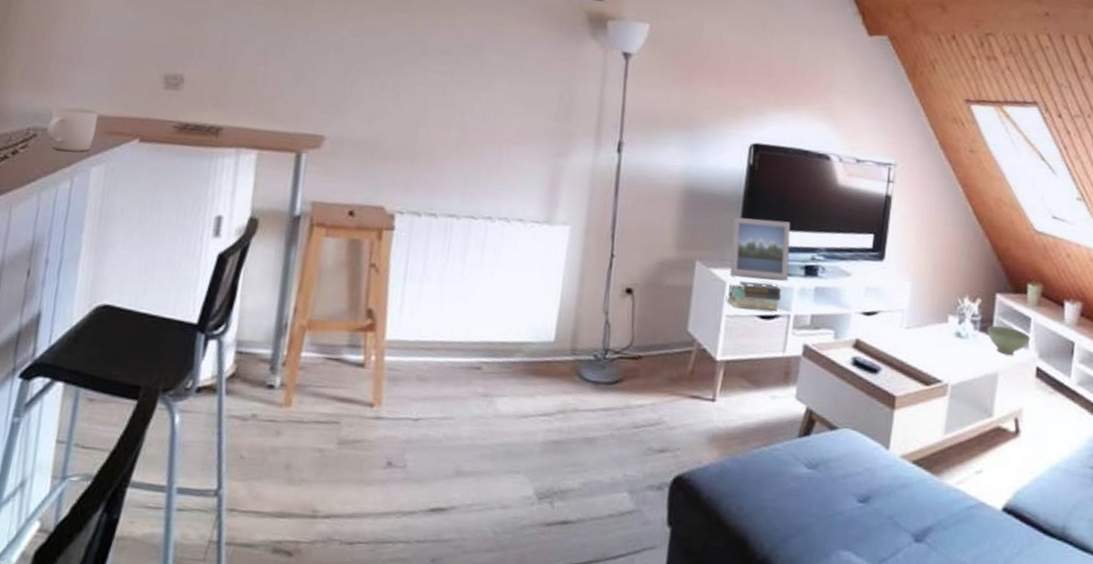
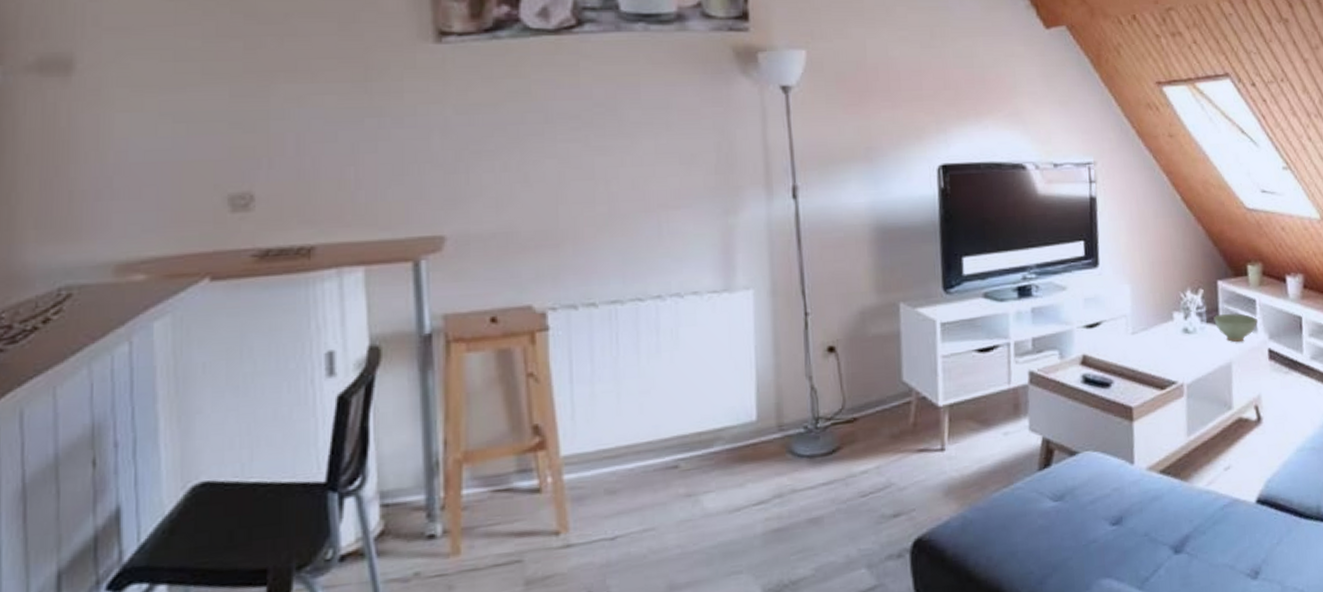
mug: present [46,106,99,152] -> none [85,252,151,308]
books: present [726,281,781,311] -> none [938,312,997,346]
picture frame: present [730,217,791,280] -> none [933,243,1001,312]

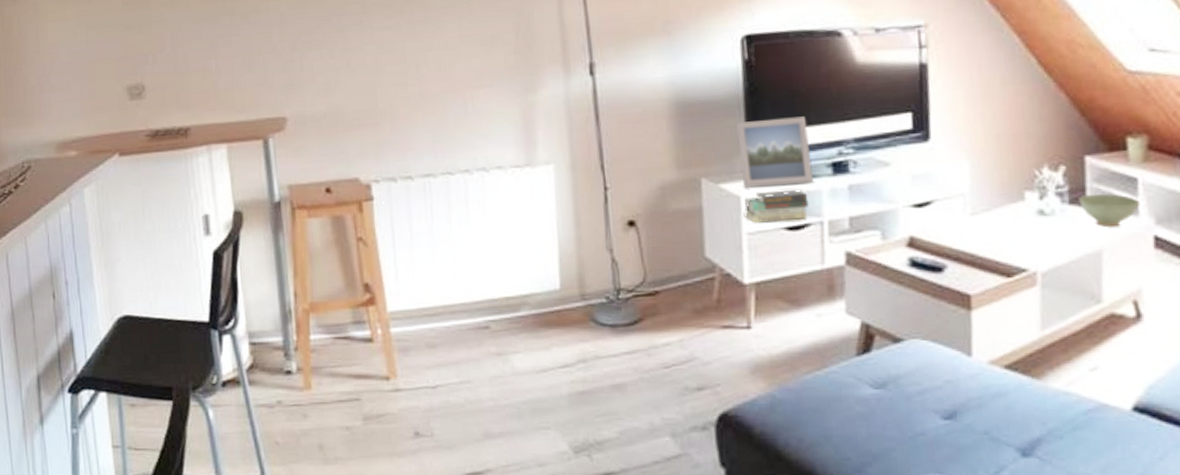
picture frame: none [933,243,1001,312] -> present [736,116,813,188]
books: none [938,312,997,346] -> present [743,189,809,223]

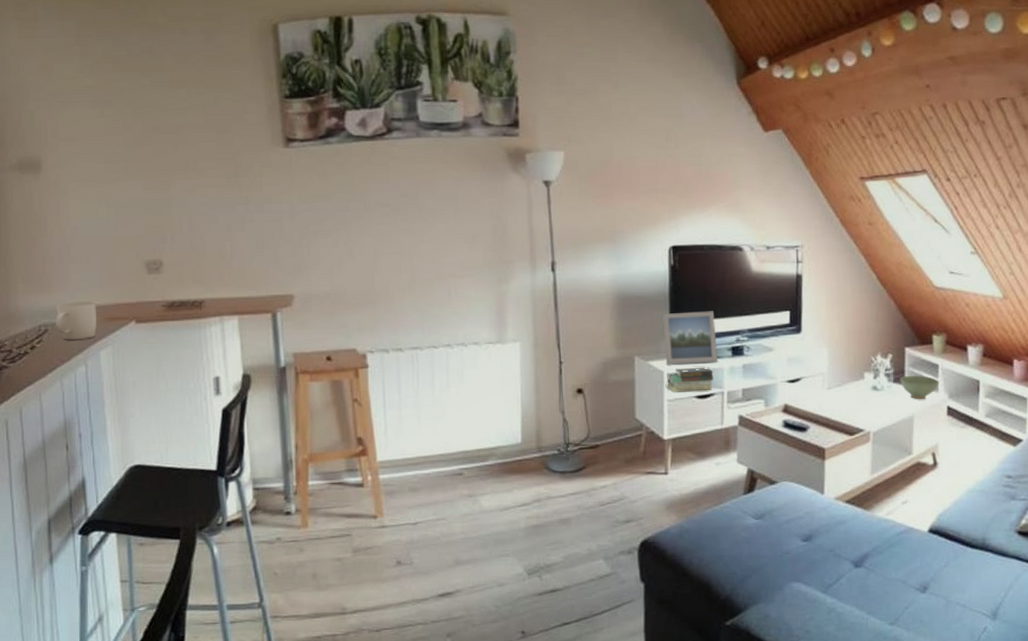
mug: none [38,133,80,178] -> present [55,301,98,341]

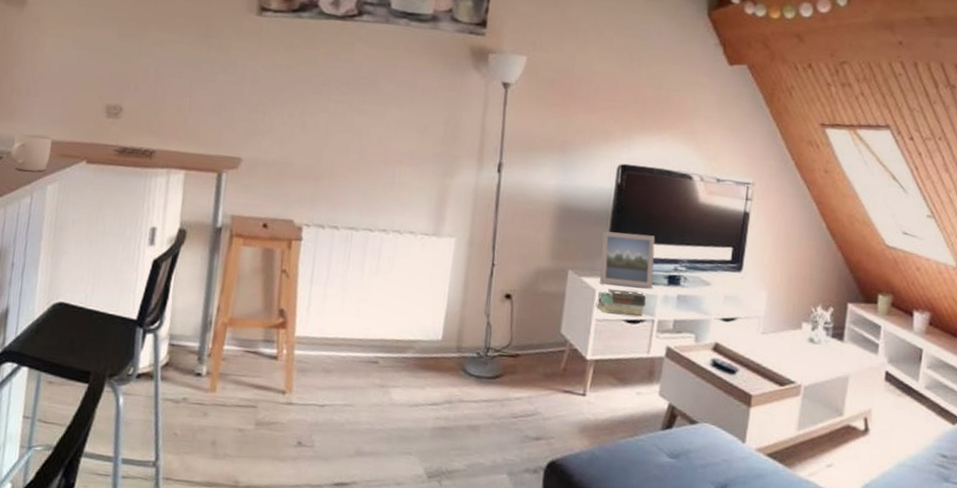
bowl: present [900,375,939,399] -> none [839,332,880,360]

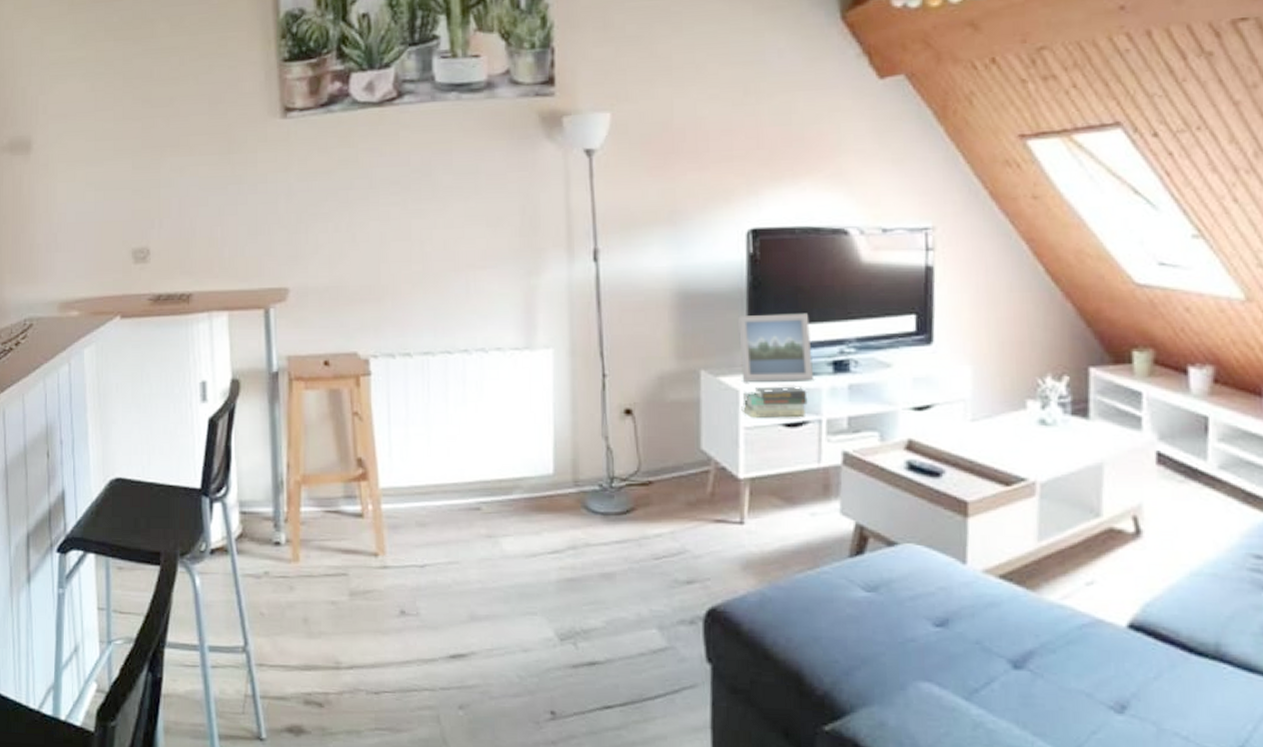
mug: present [10,133,53,172] -> none [40,293,82,337]

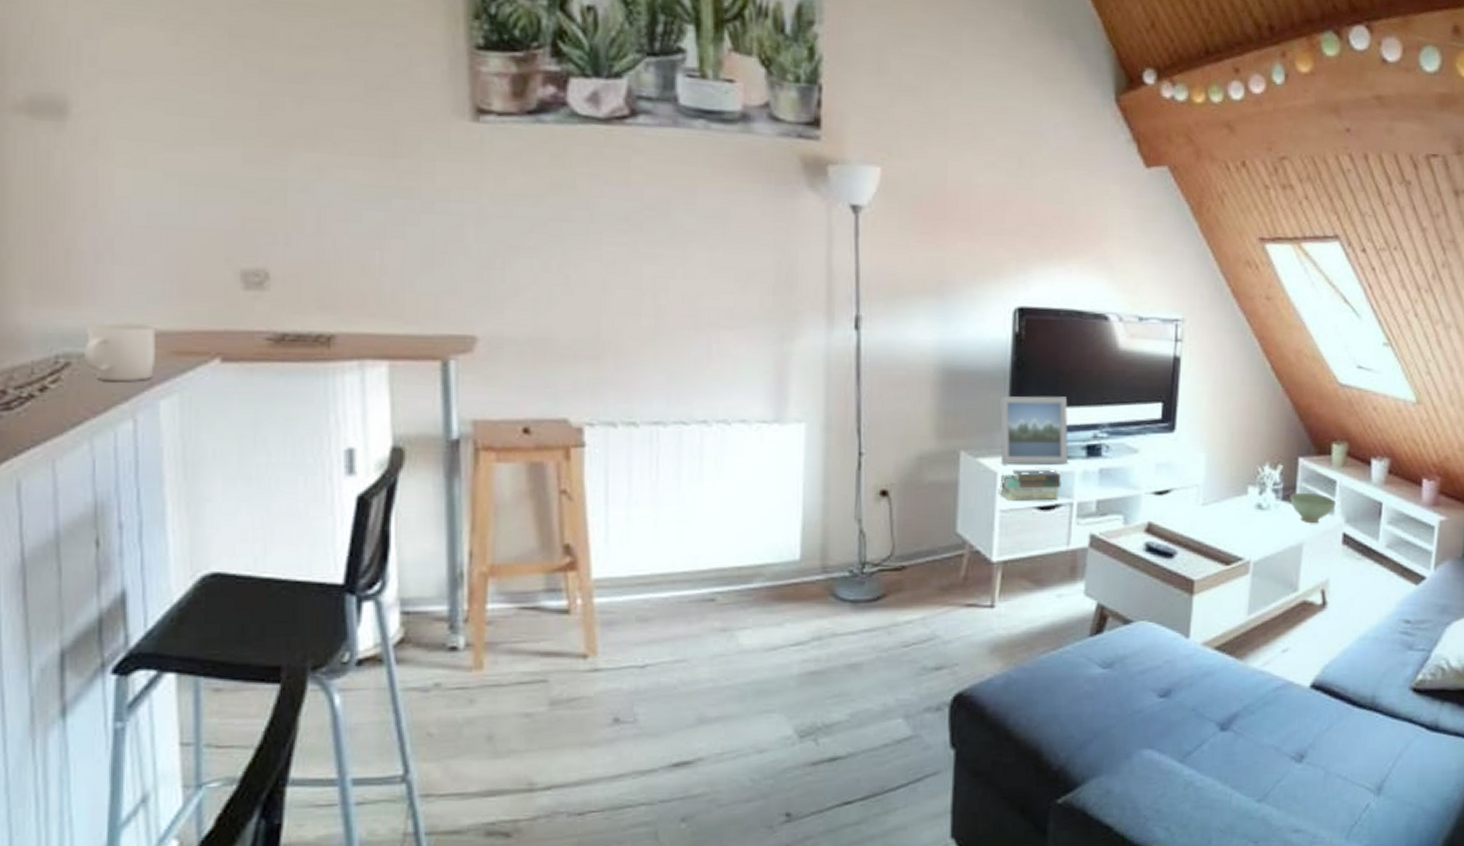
mug: none [40,293,82,337] -> present [84,322,157,382]
bowl: none [1081,406,1143,439] -> present [1290,492,1335,522]

